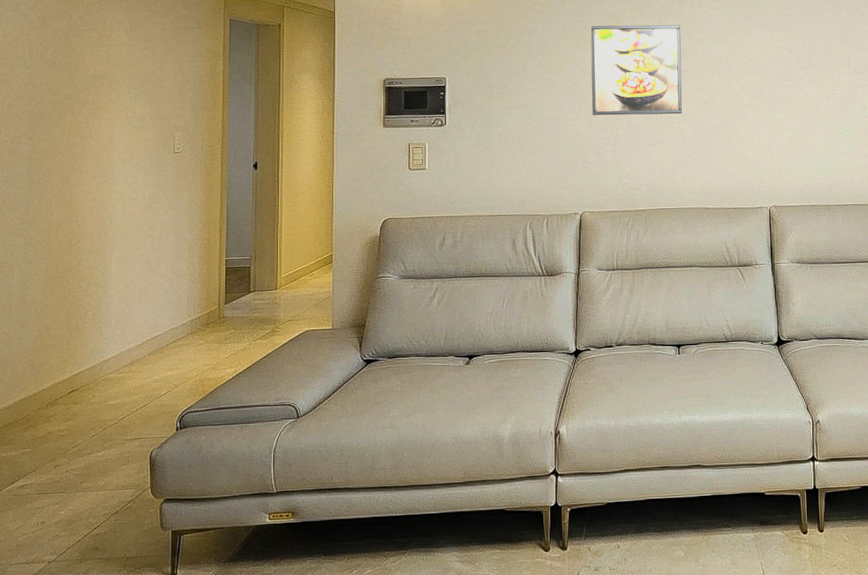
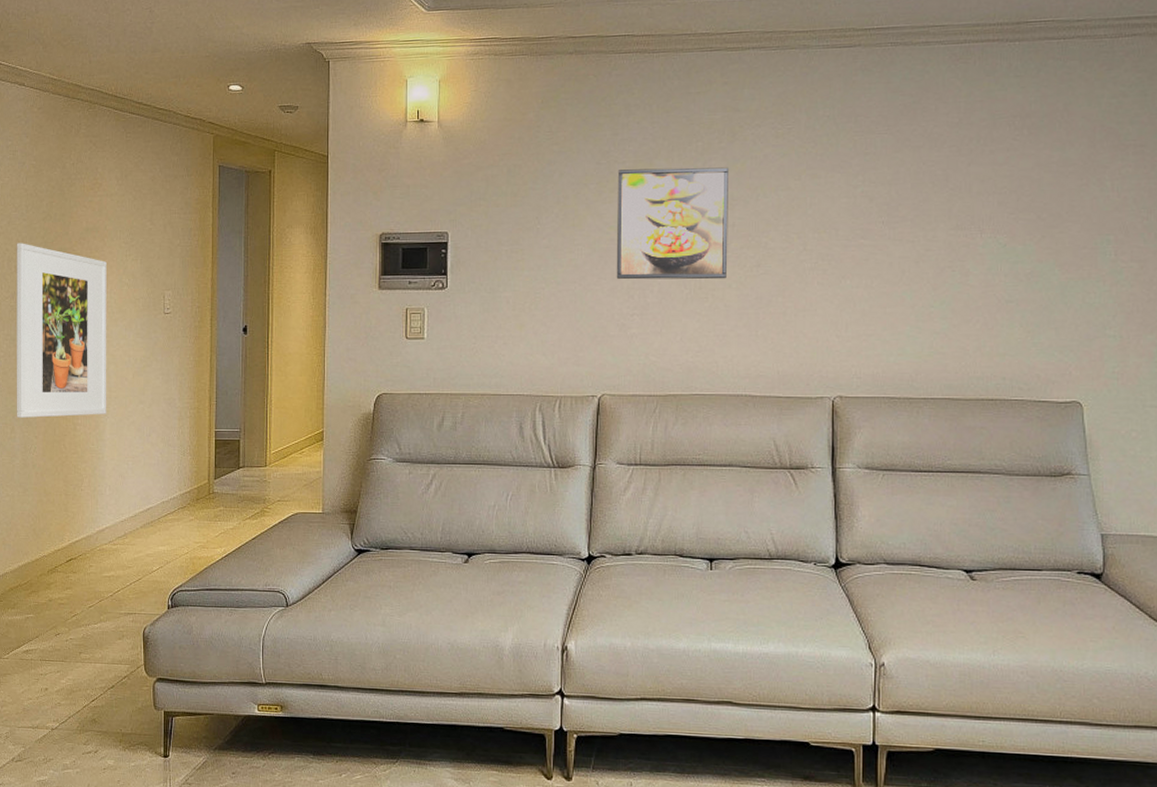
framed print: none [14,89,115,256] -> present [16,243,107,418]

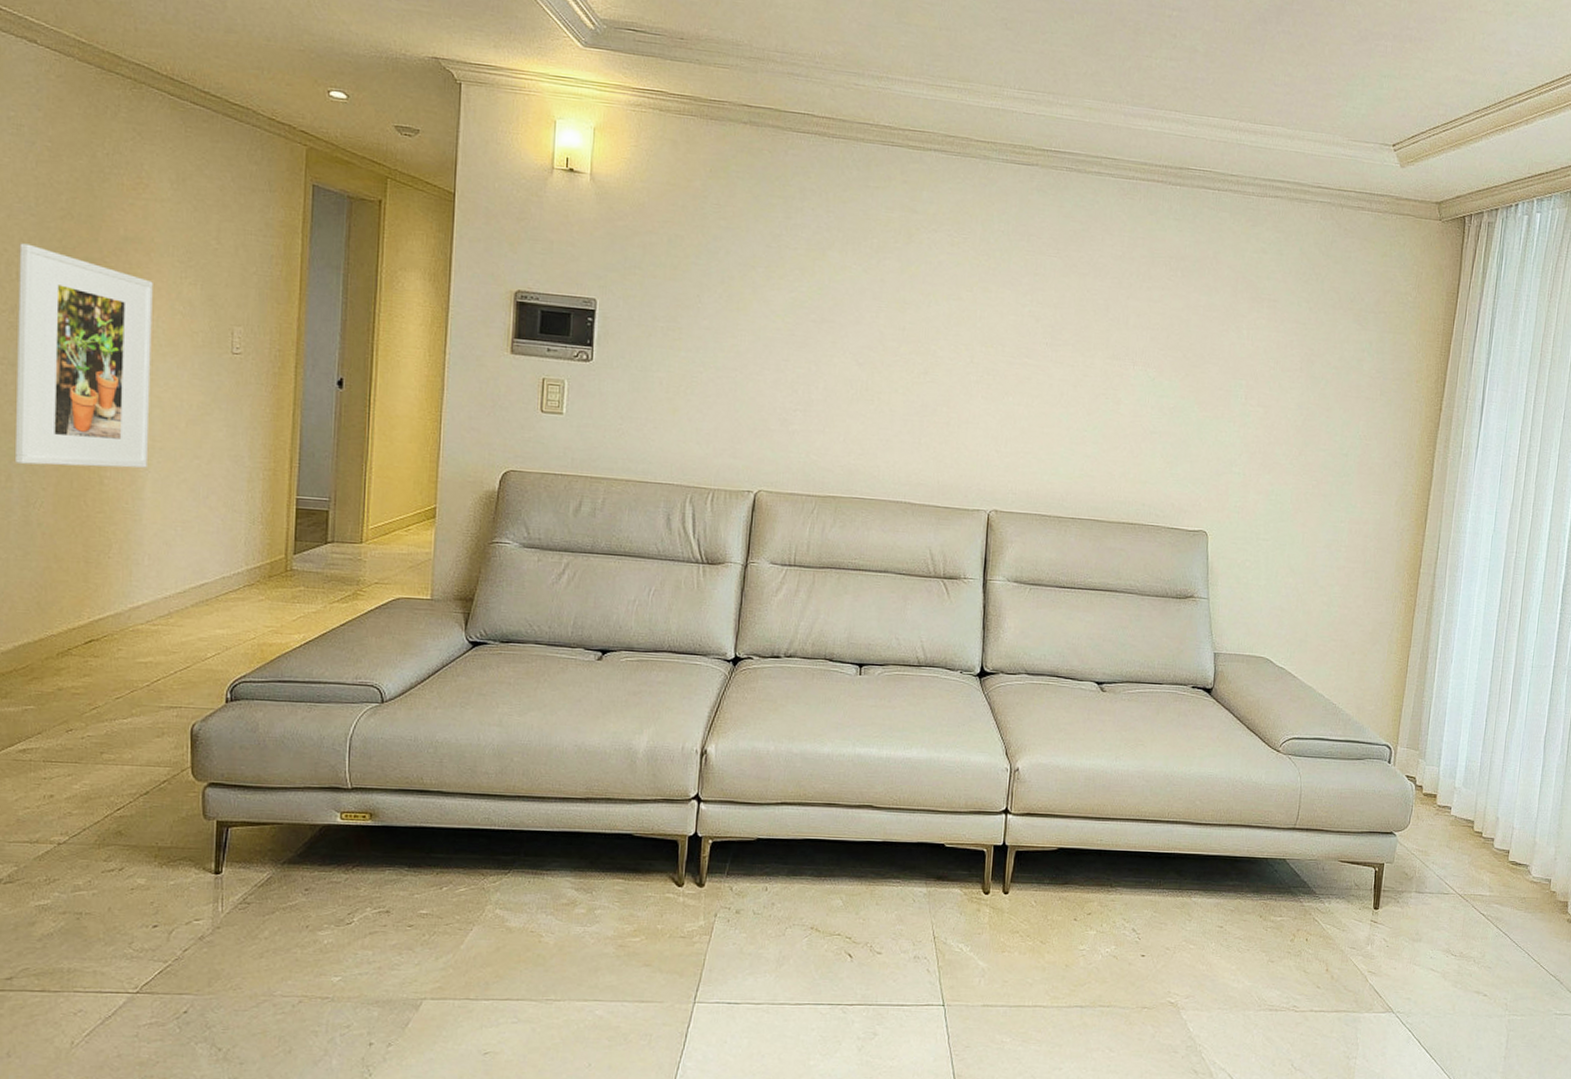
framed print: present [616,167,728,280] -> none [780,256,902,383]

